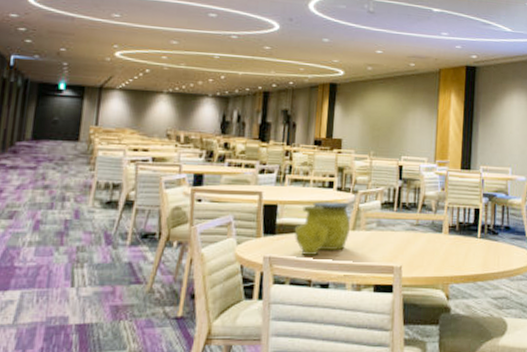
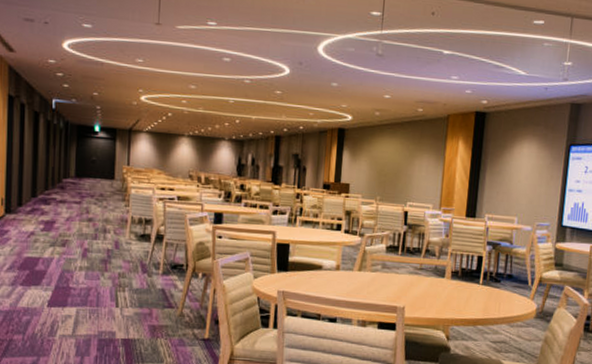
decorative vase: present [294,201,351,255] -> none [305,242,357,292]

